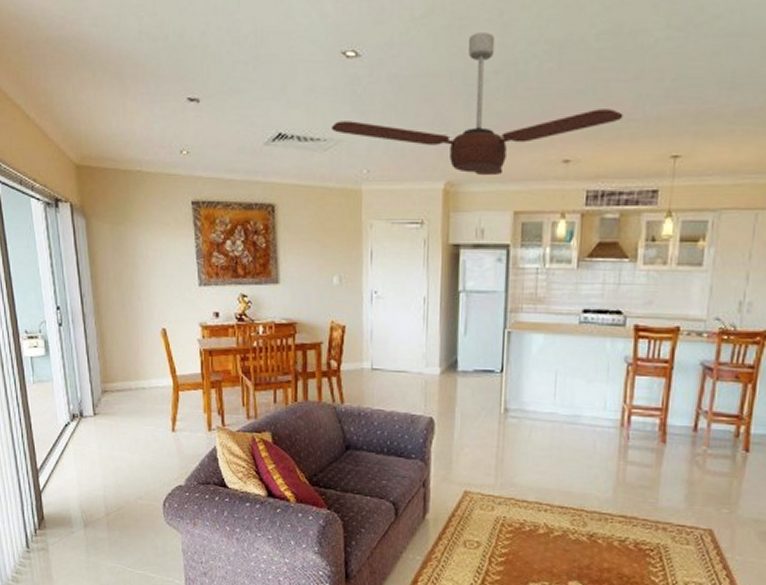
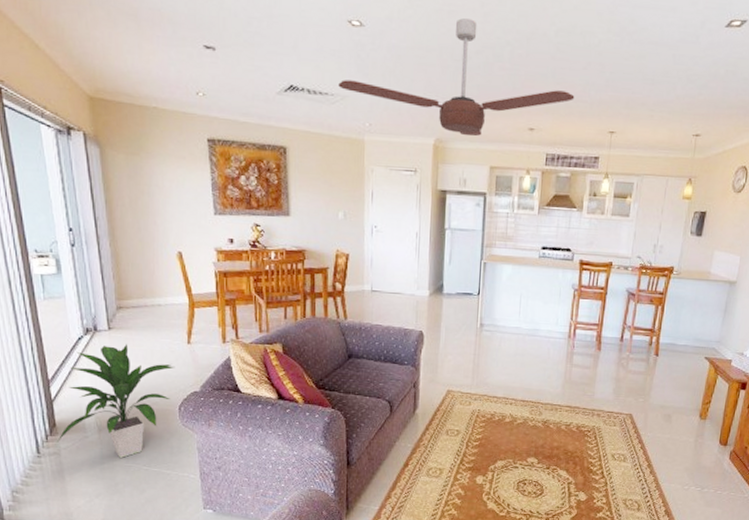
indoor plant: none [45,431,160,557] -> present [57,344,175,458]

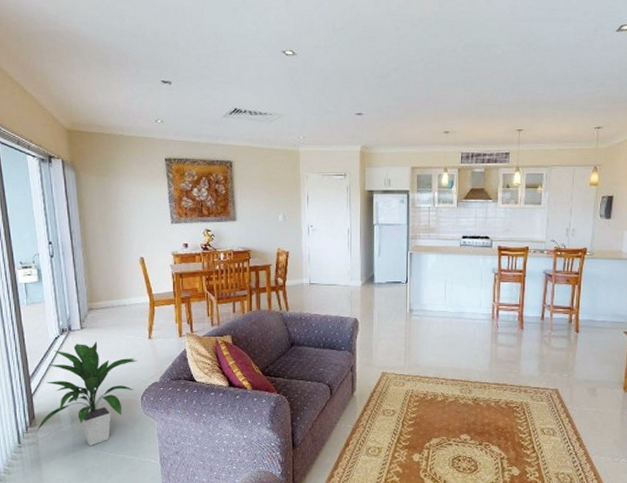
ceiling fan: present [338,18,575,137] -> none [276,42,484,142]

